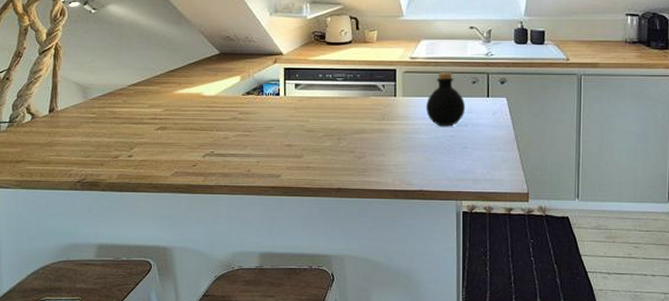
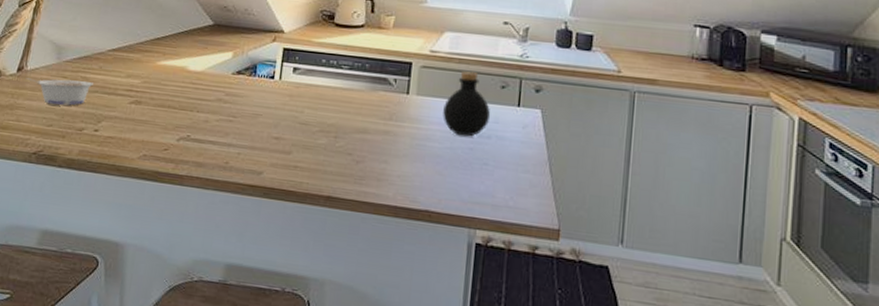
legume: none [58,115,120,139] -> present [25,78,93,106]

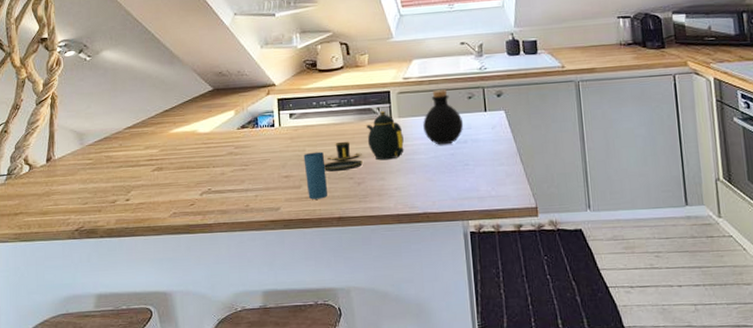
legume: present [25,78,93,106] -> none [55,159,117,185]
cup: none [297,115,324,172] -> present [303,151,327,200]
teapot: none [321,83,419,145] -> present [324,110,404,172]

